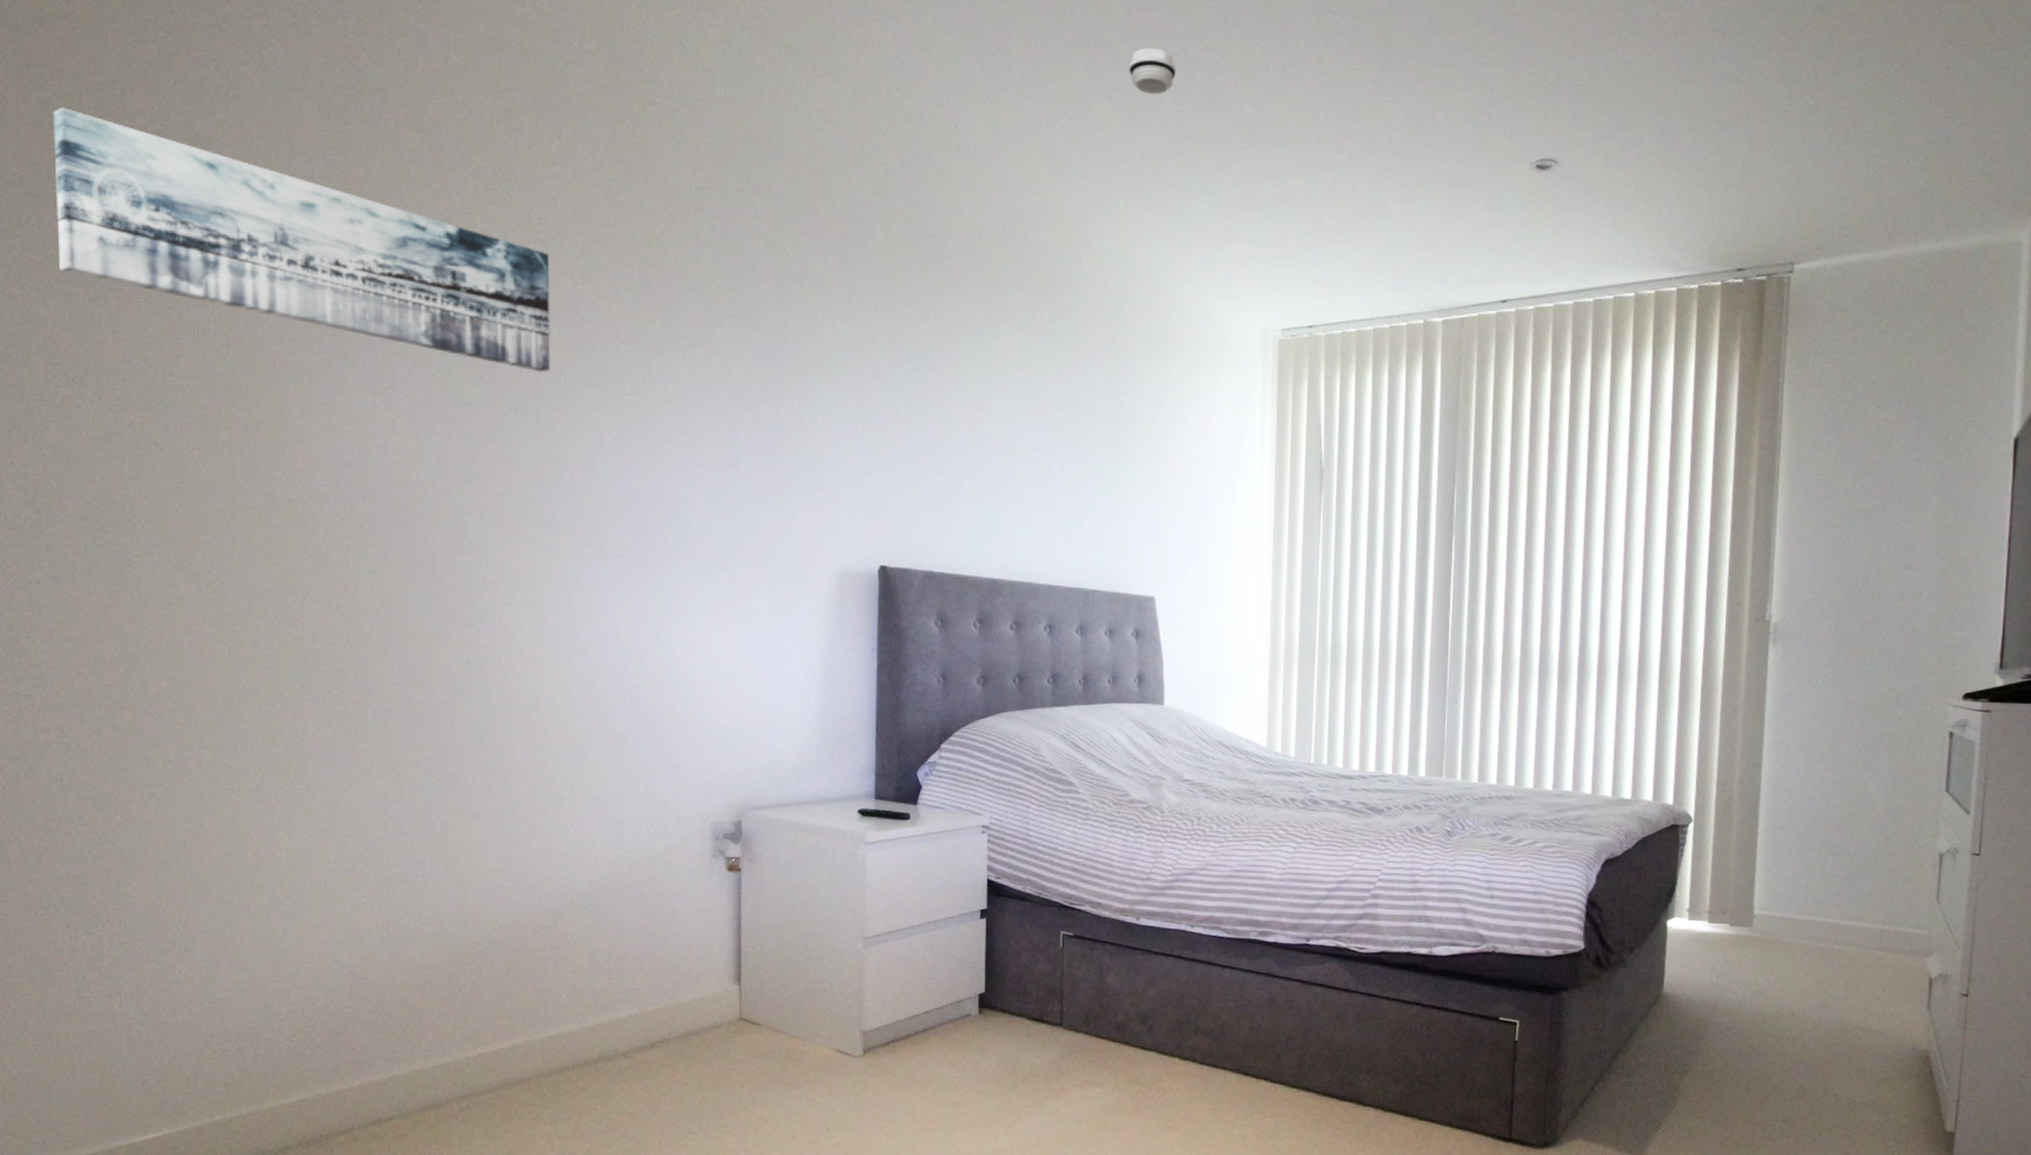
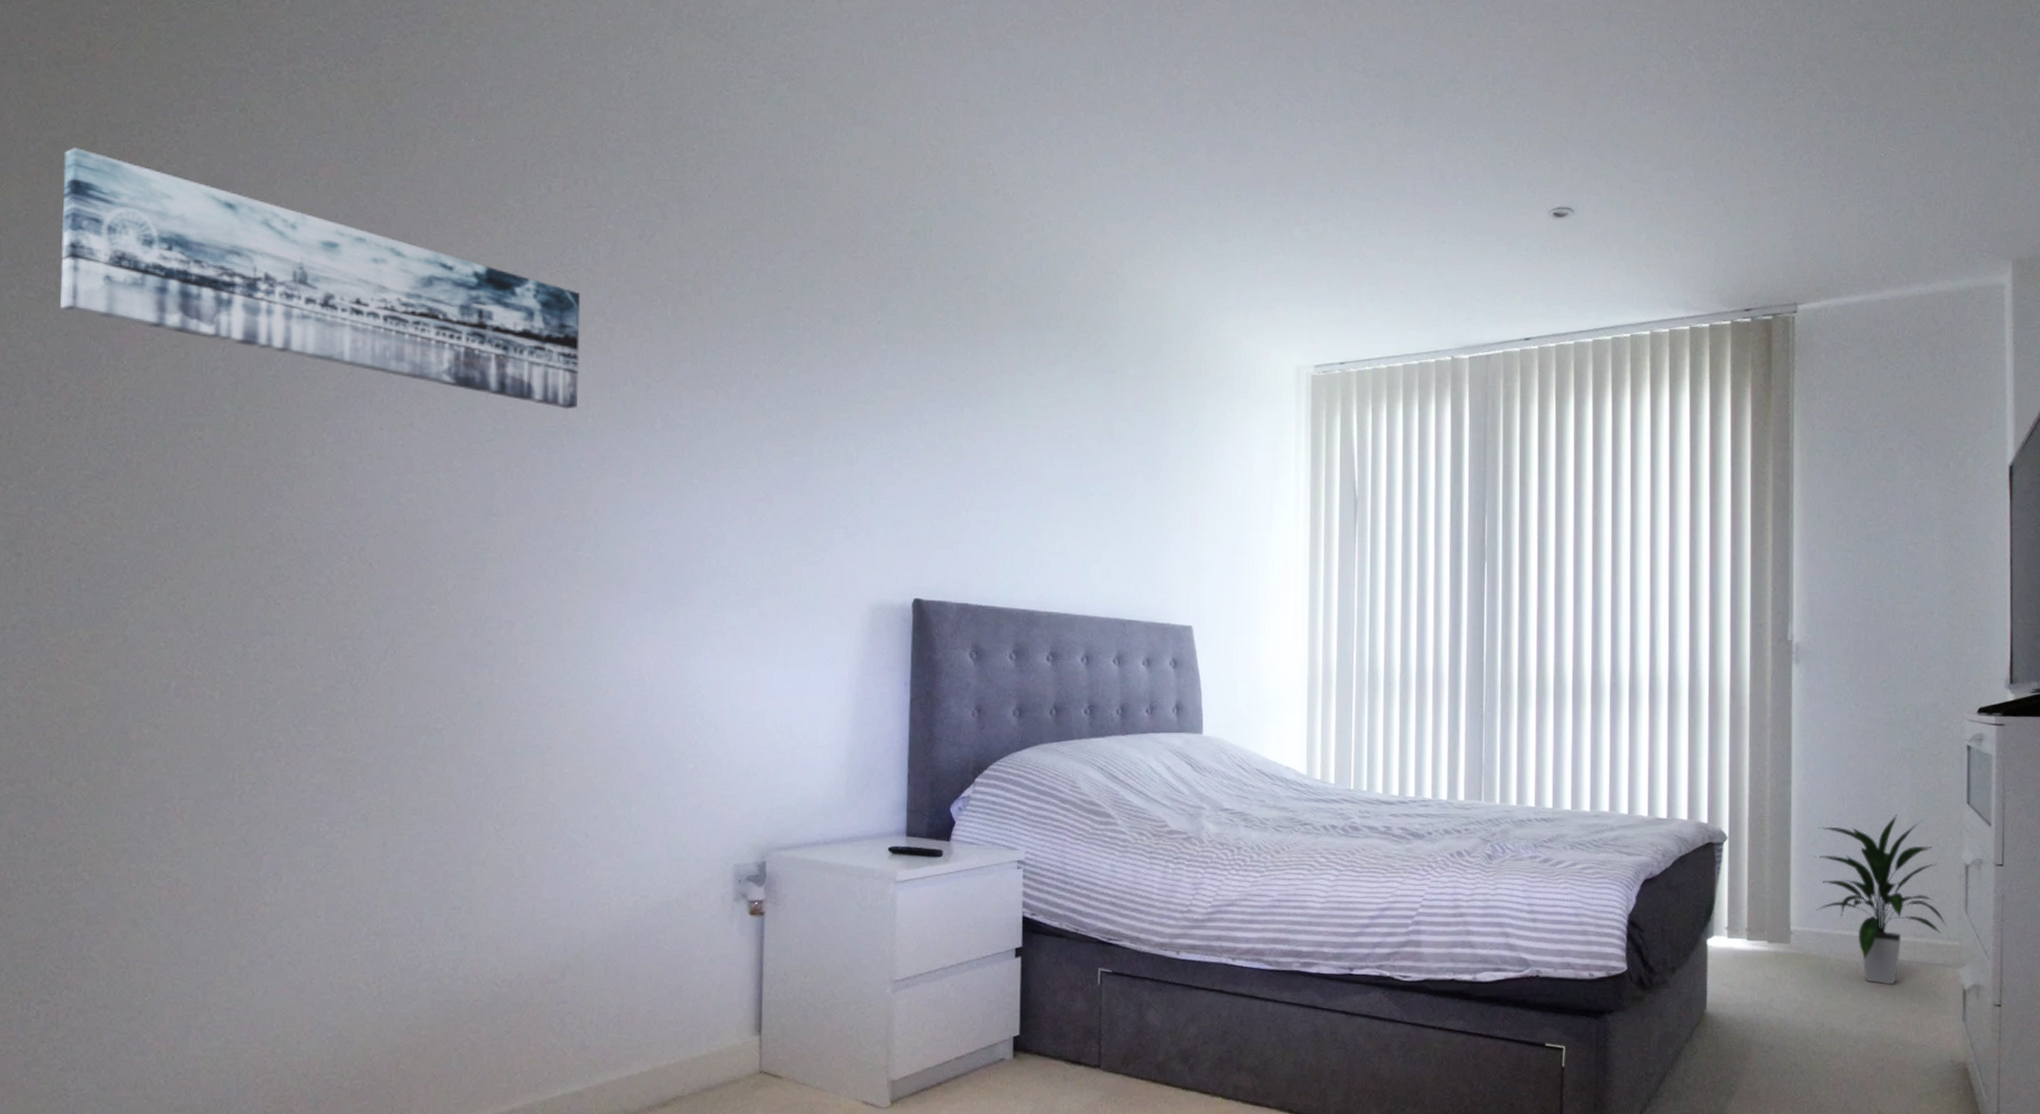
smoke detector: present [1129,47,1176,95] -> none [1163,101,1209,145]
indoor plant: none [1781,801,1916,971] -> present [1814,815,1946,985]

